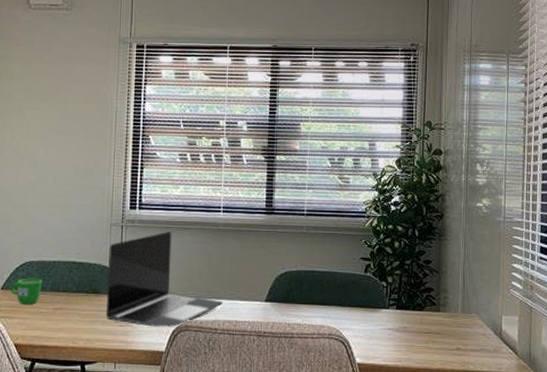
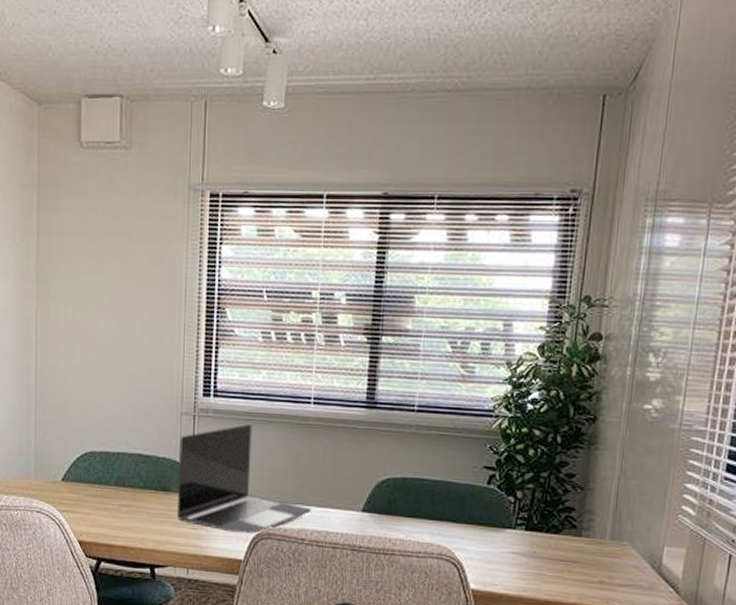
mug: present [10,278,43,305] -> none [71,469,106,500]

